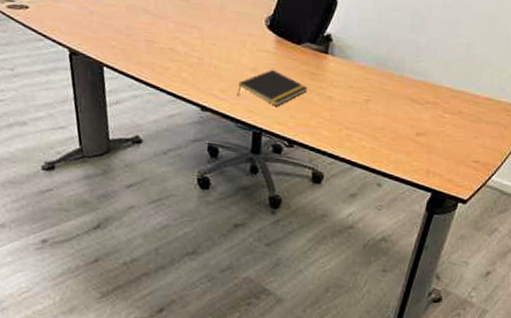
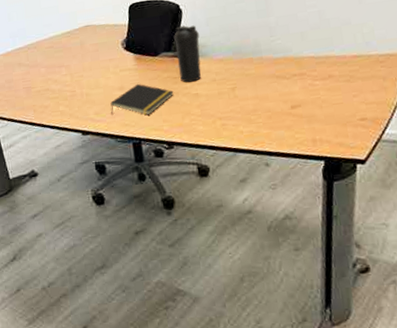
water bottle: none [318,18,349,83] -> present [174,25,201,83]

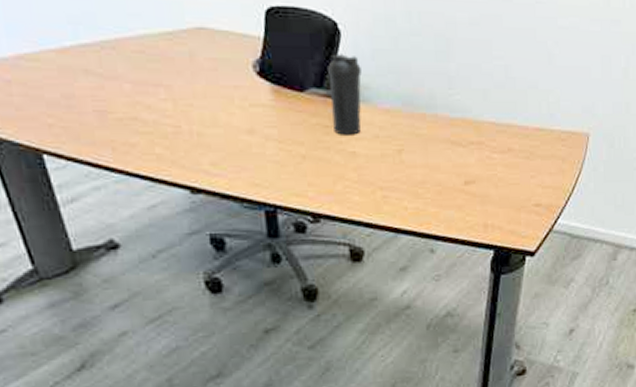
notepad: present [110,83,174,115] -> none [234,127,324,174]

